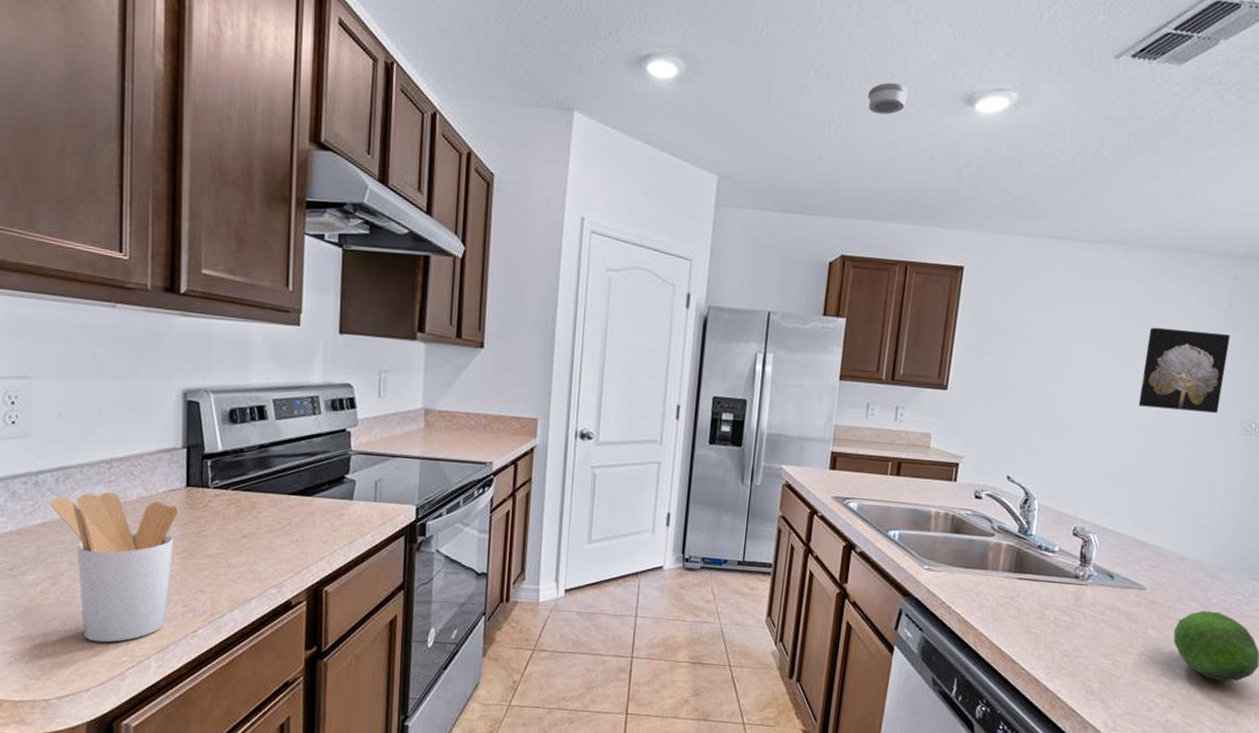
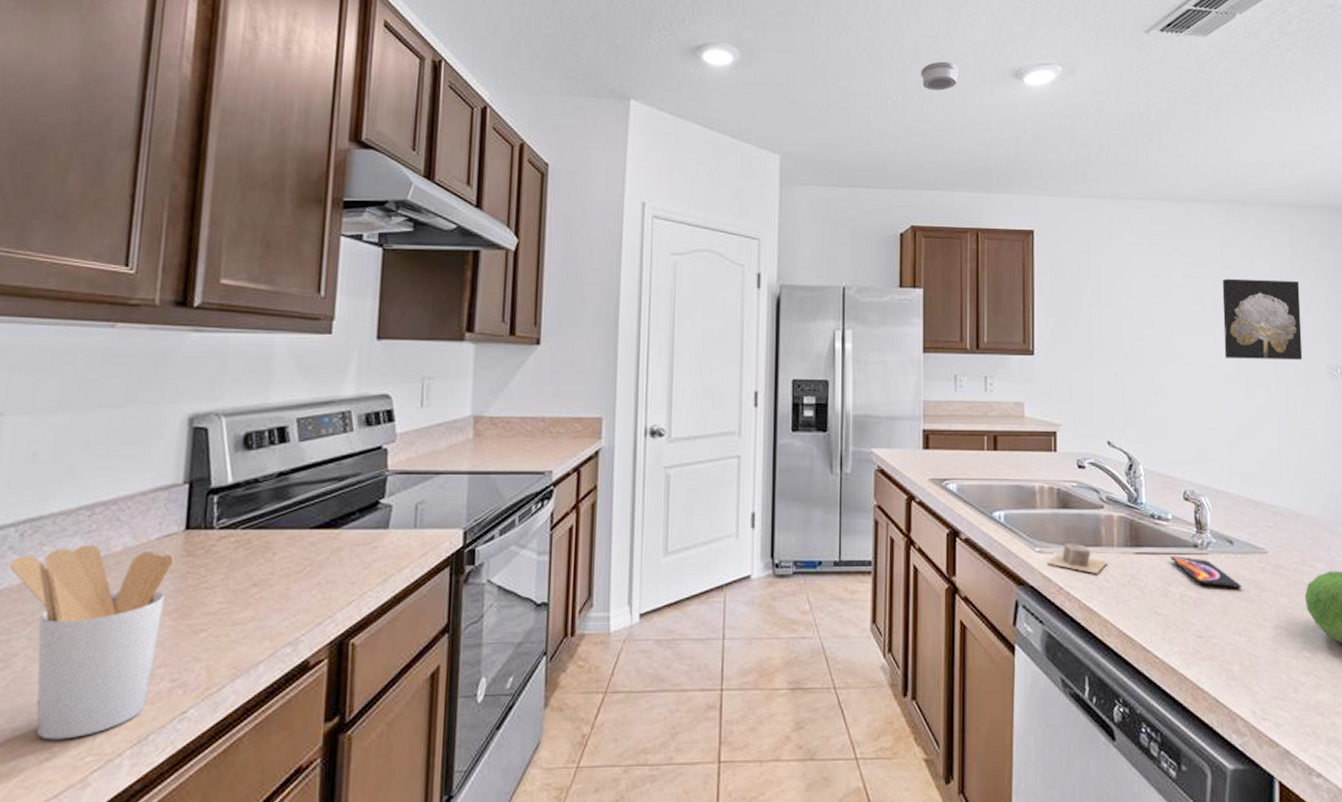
soap bar: none [933,564,990,593] -> present [1047,544,1107,574]
smartphone: none [1050,584,1116,618] -> present [1170,556,1242,588]

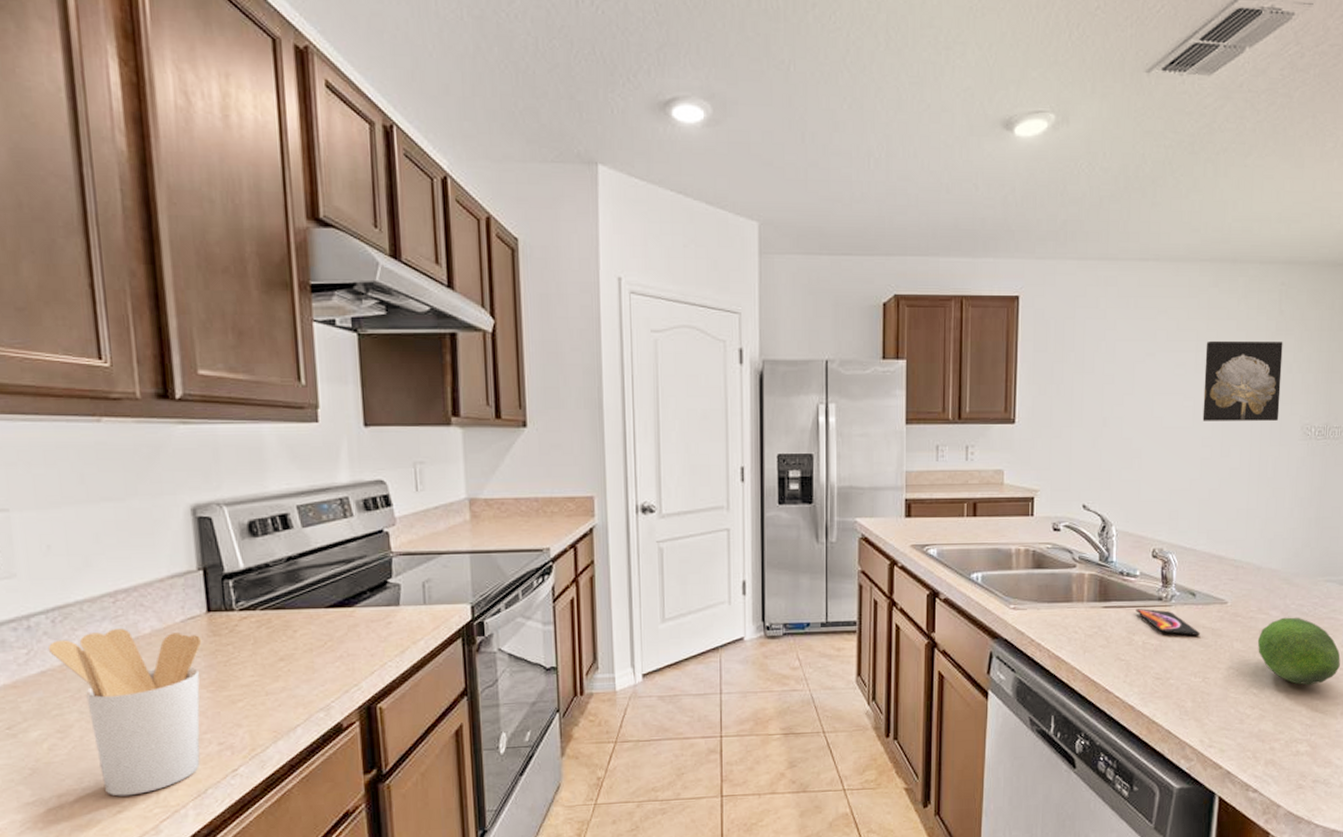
smoke detector: present [921,61,958,91] -> none [905,112,945,146]
soap bar: present [1047,544,1107,574] -> none [1021,600,1077,626]

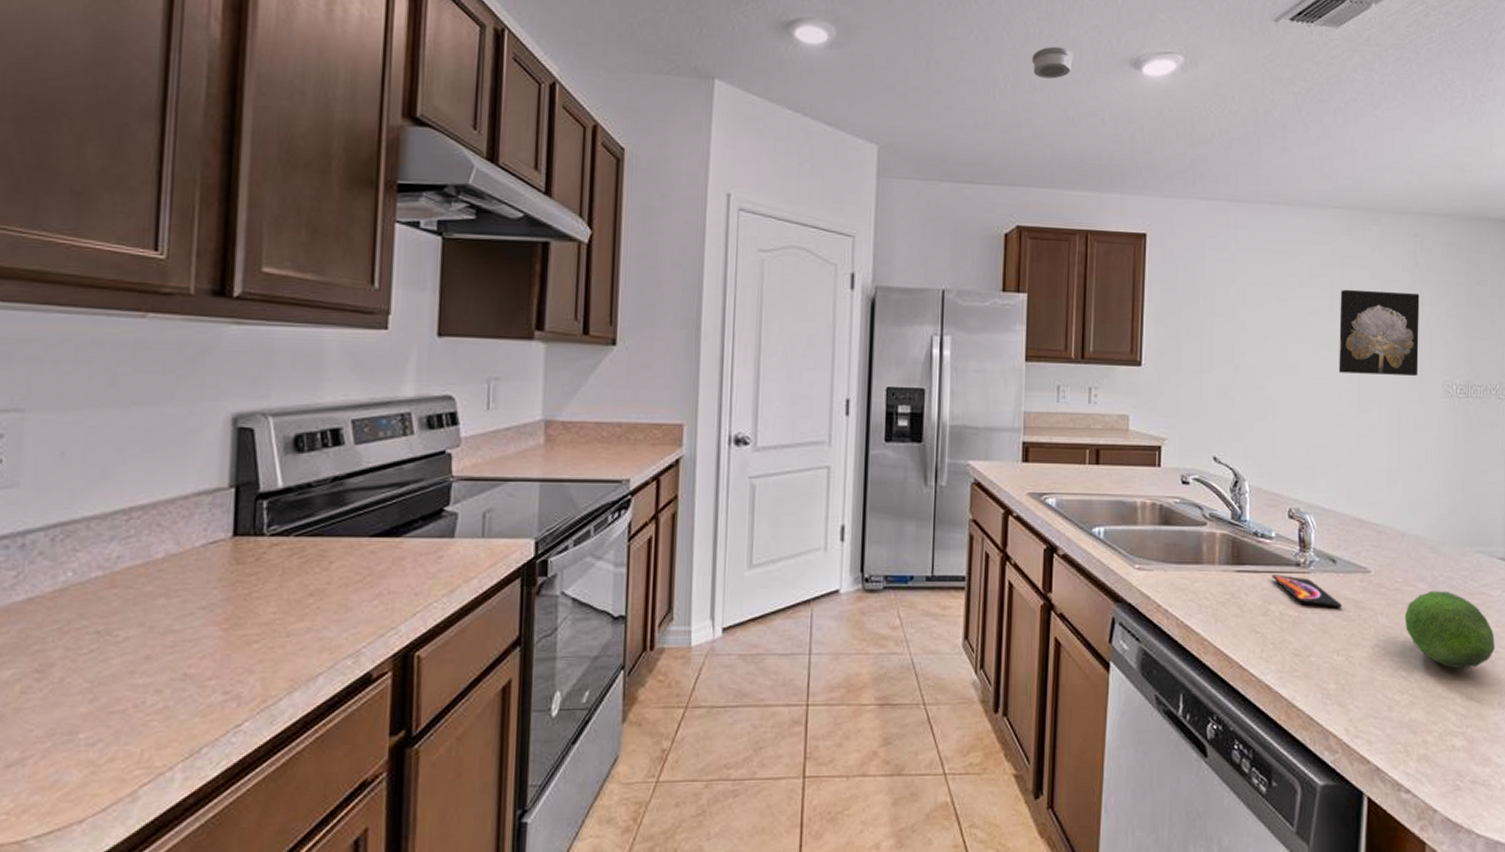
utensil holder: present [47,628,202,796] -> none [41,550,222,753]
smoke detector: none [905,112,945,146] -> present [1032,46,1073,79]

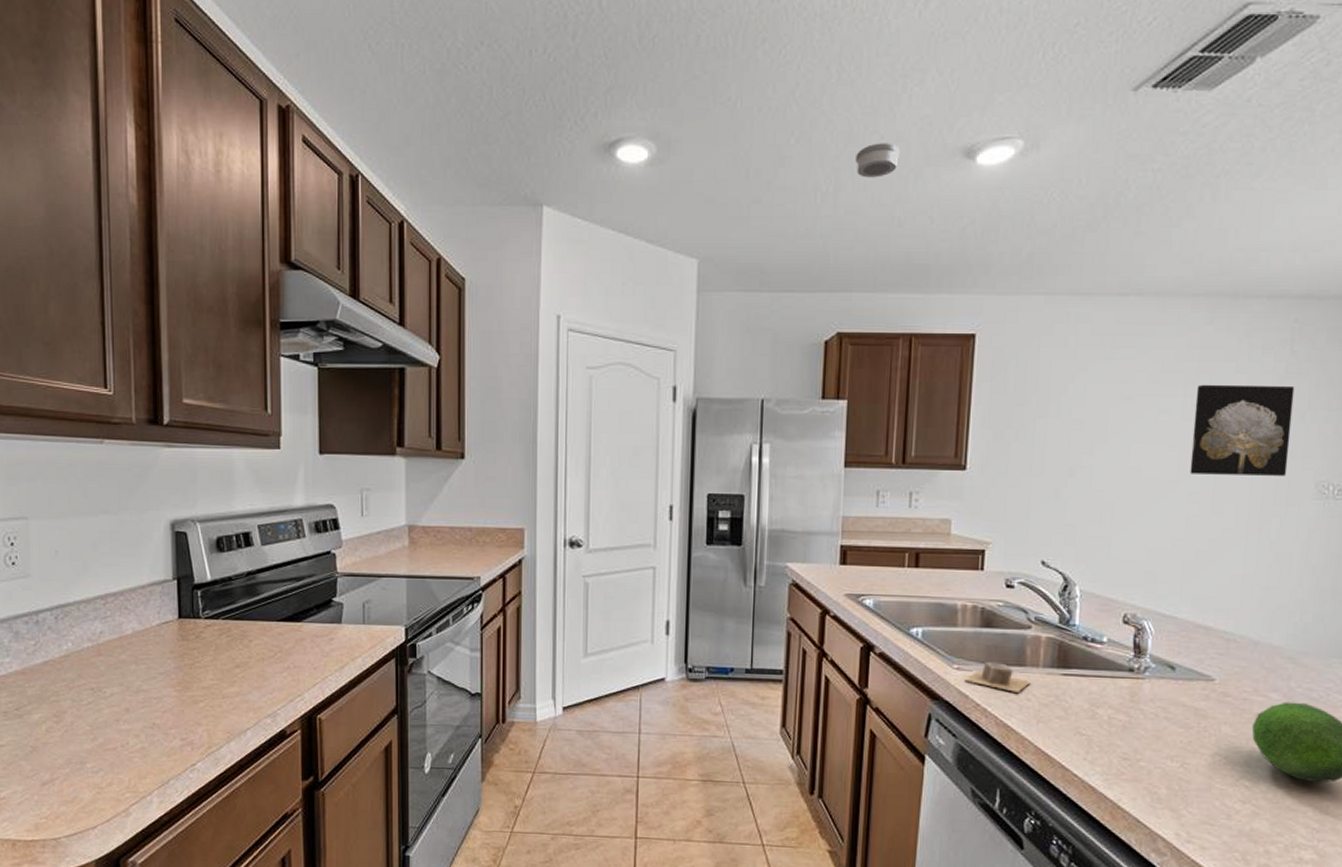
soap bar: none [1146,561,1207,591] -> present [965,662,1030,693]
smartphone: present [1272,574,1343,607] -> none [1101,679,1181,714]

